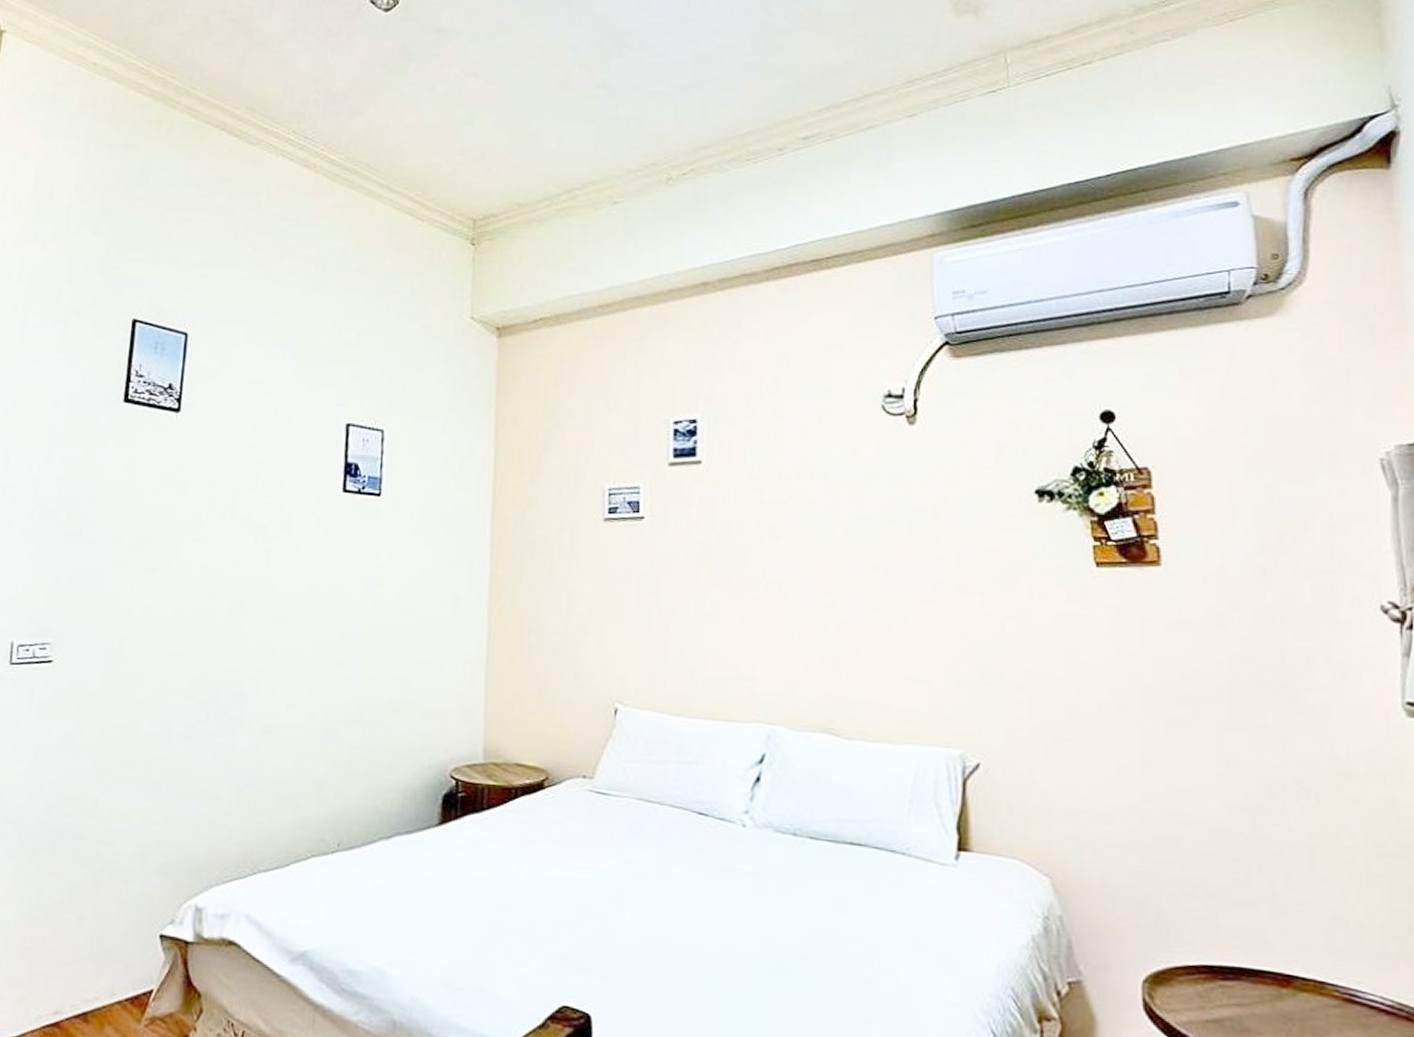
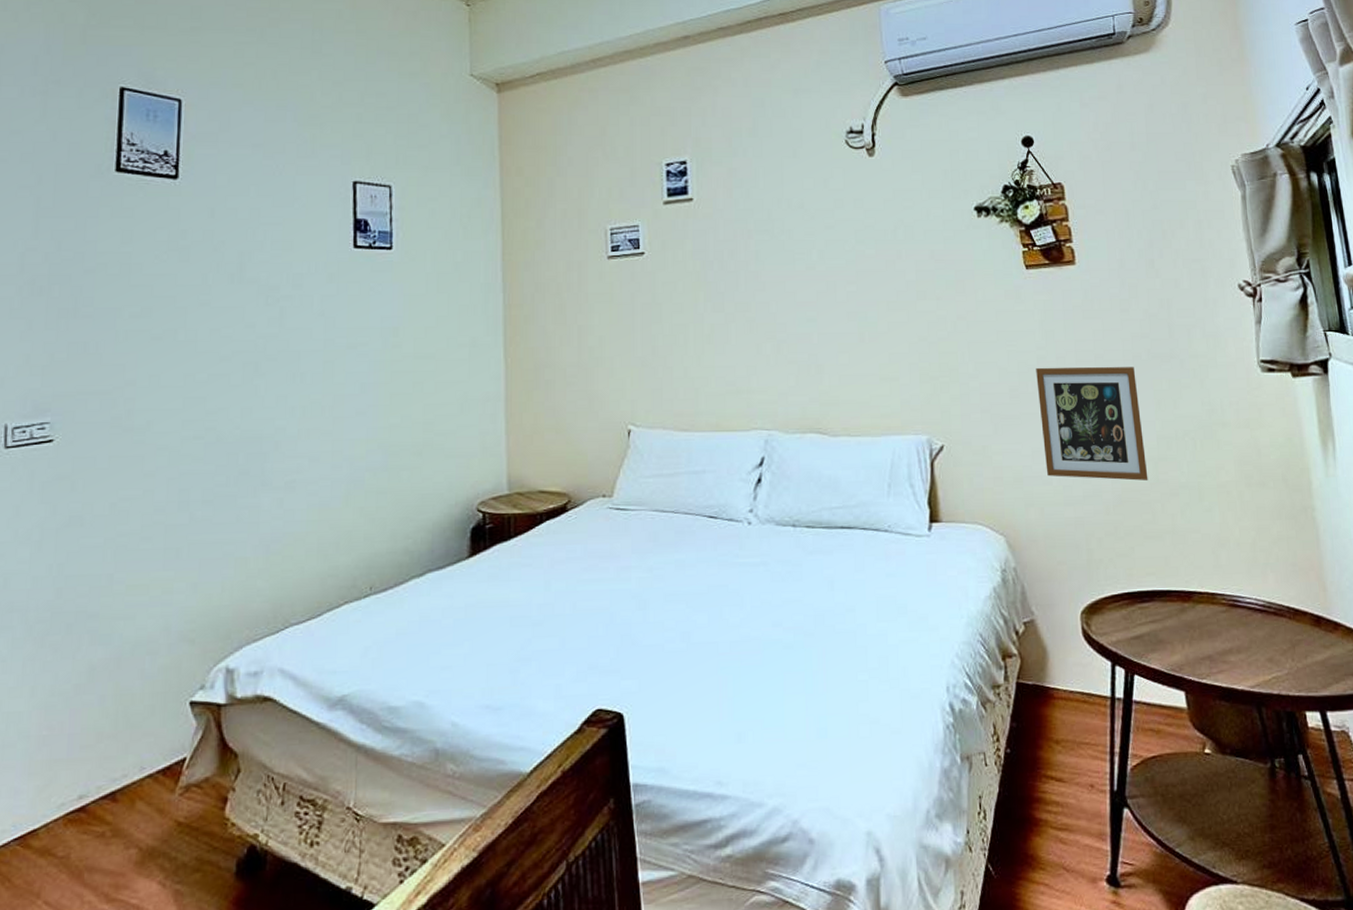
picture frame: none [1102,684,1242,833] -> present [1036,366,1148,481]

